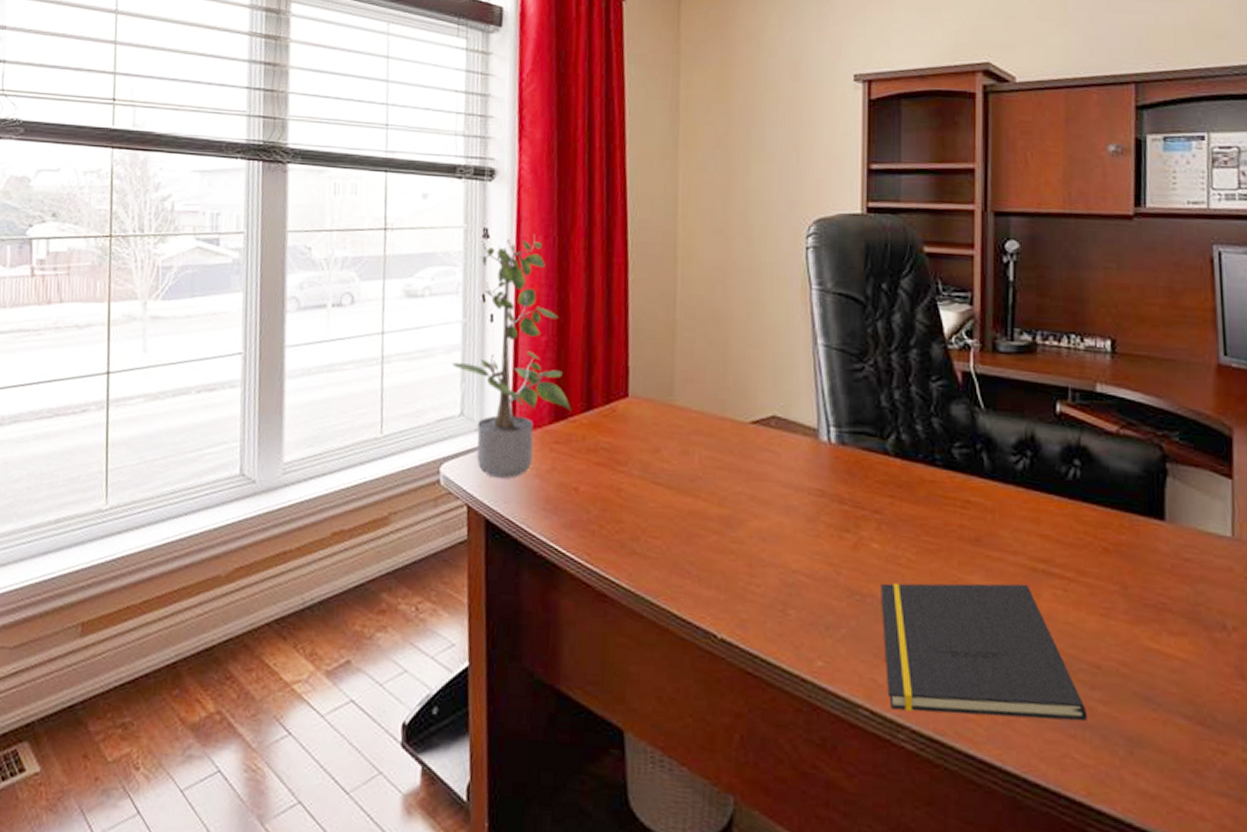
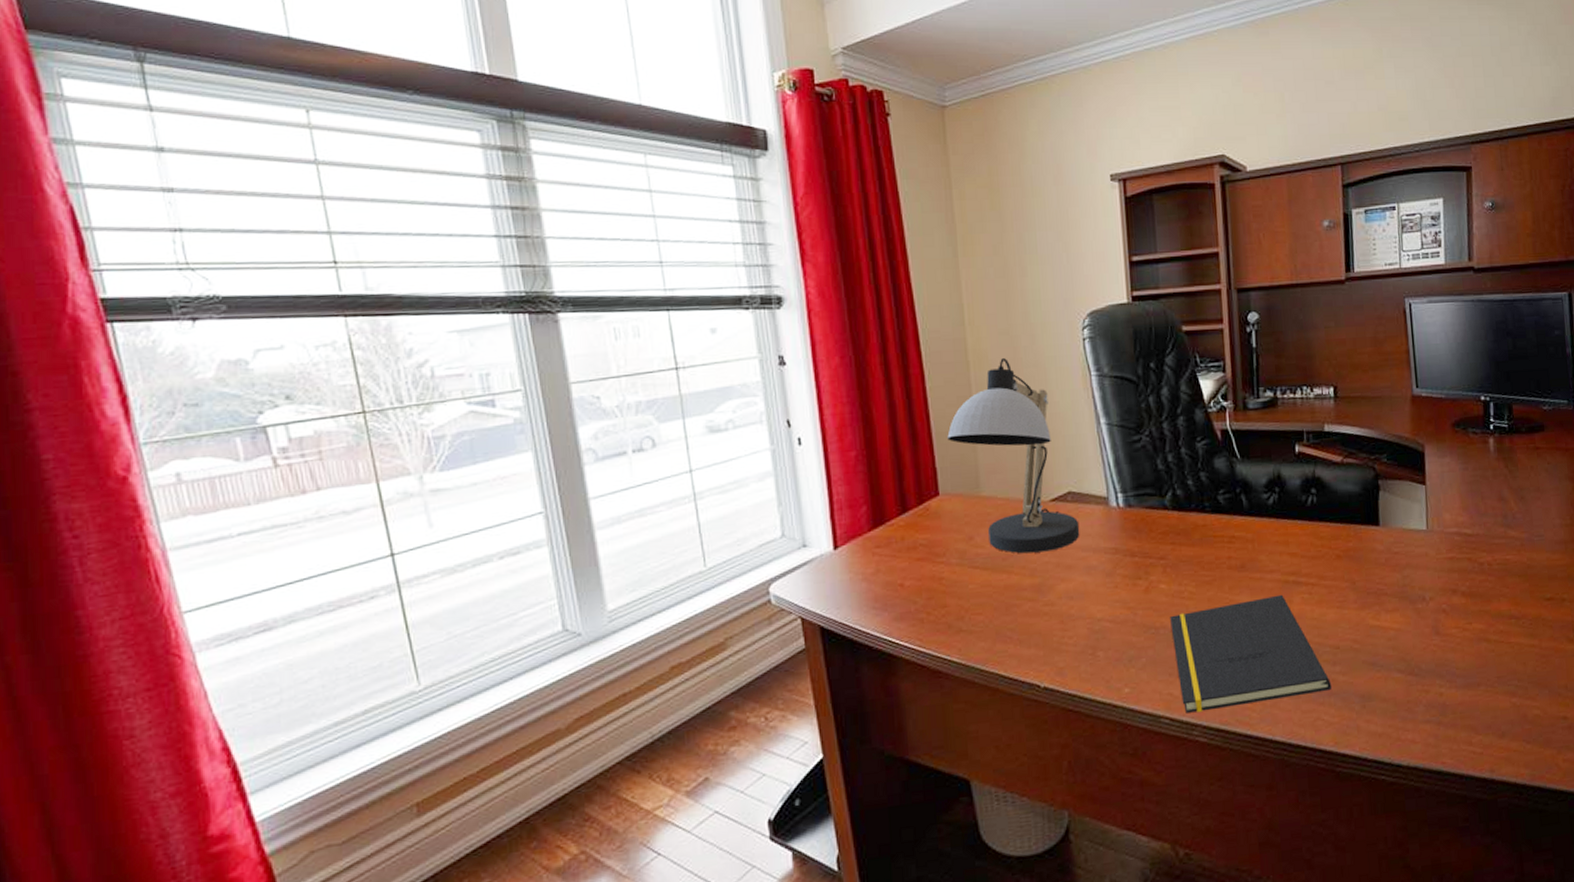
potted plant: present [452,234,573,479] -> none [766,355,889,588]
desk lamp: none [644,258,782,481] -> present [947,358,1080,554]

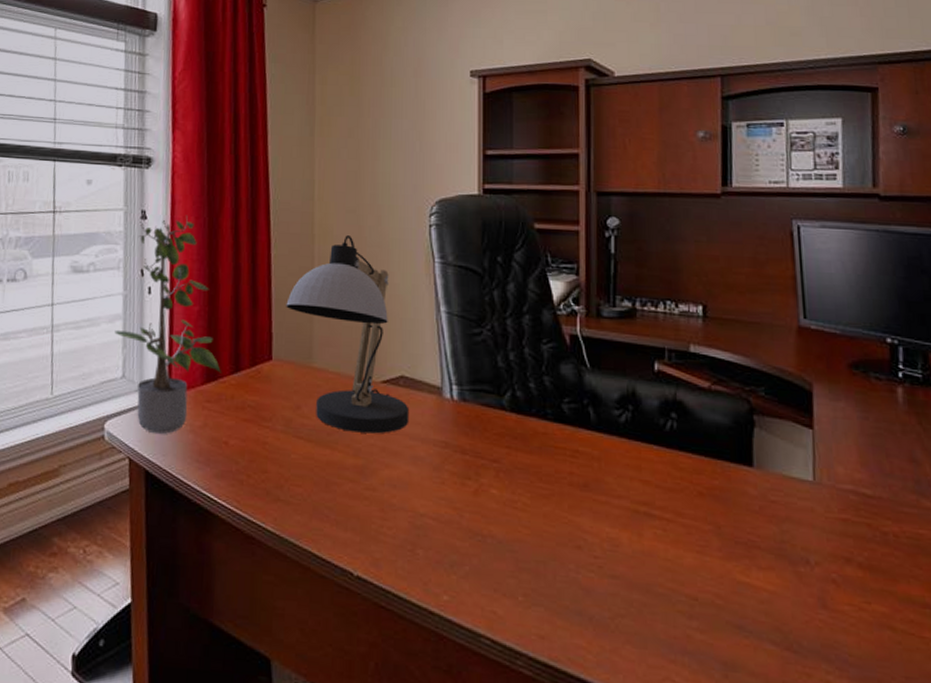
potted plant: none [766,355,889,588] -> present [115,215,222,434]
notepad: present [1170,594,1331,713] -> none [500,524,686,648]

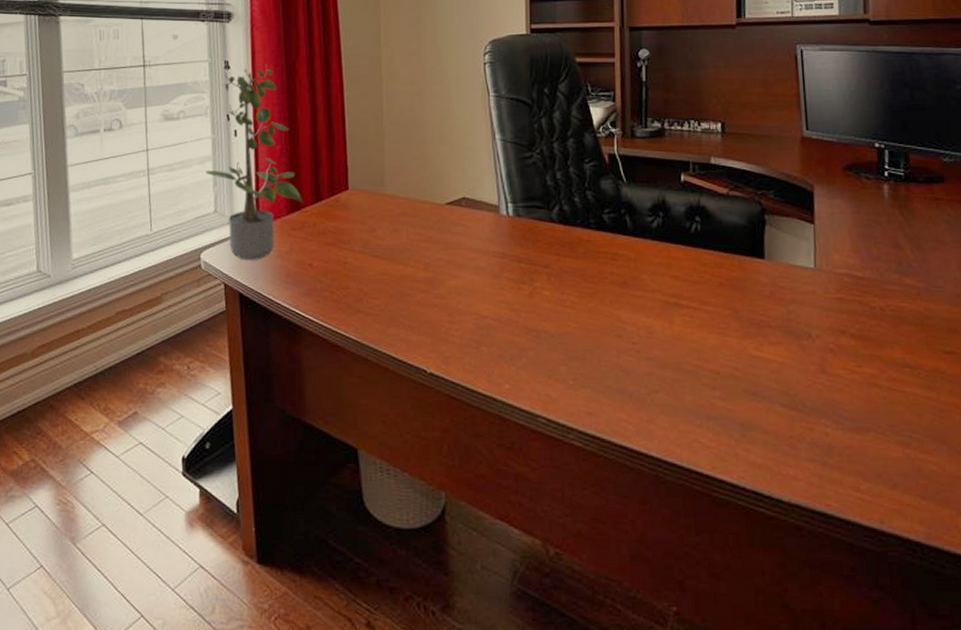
desk lamp: present [286,235,410,434] -> none [359,76,471,249]

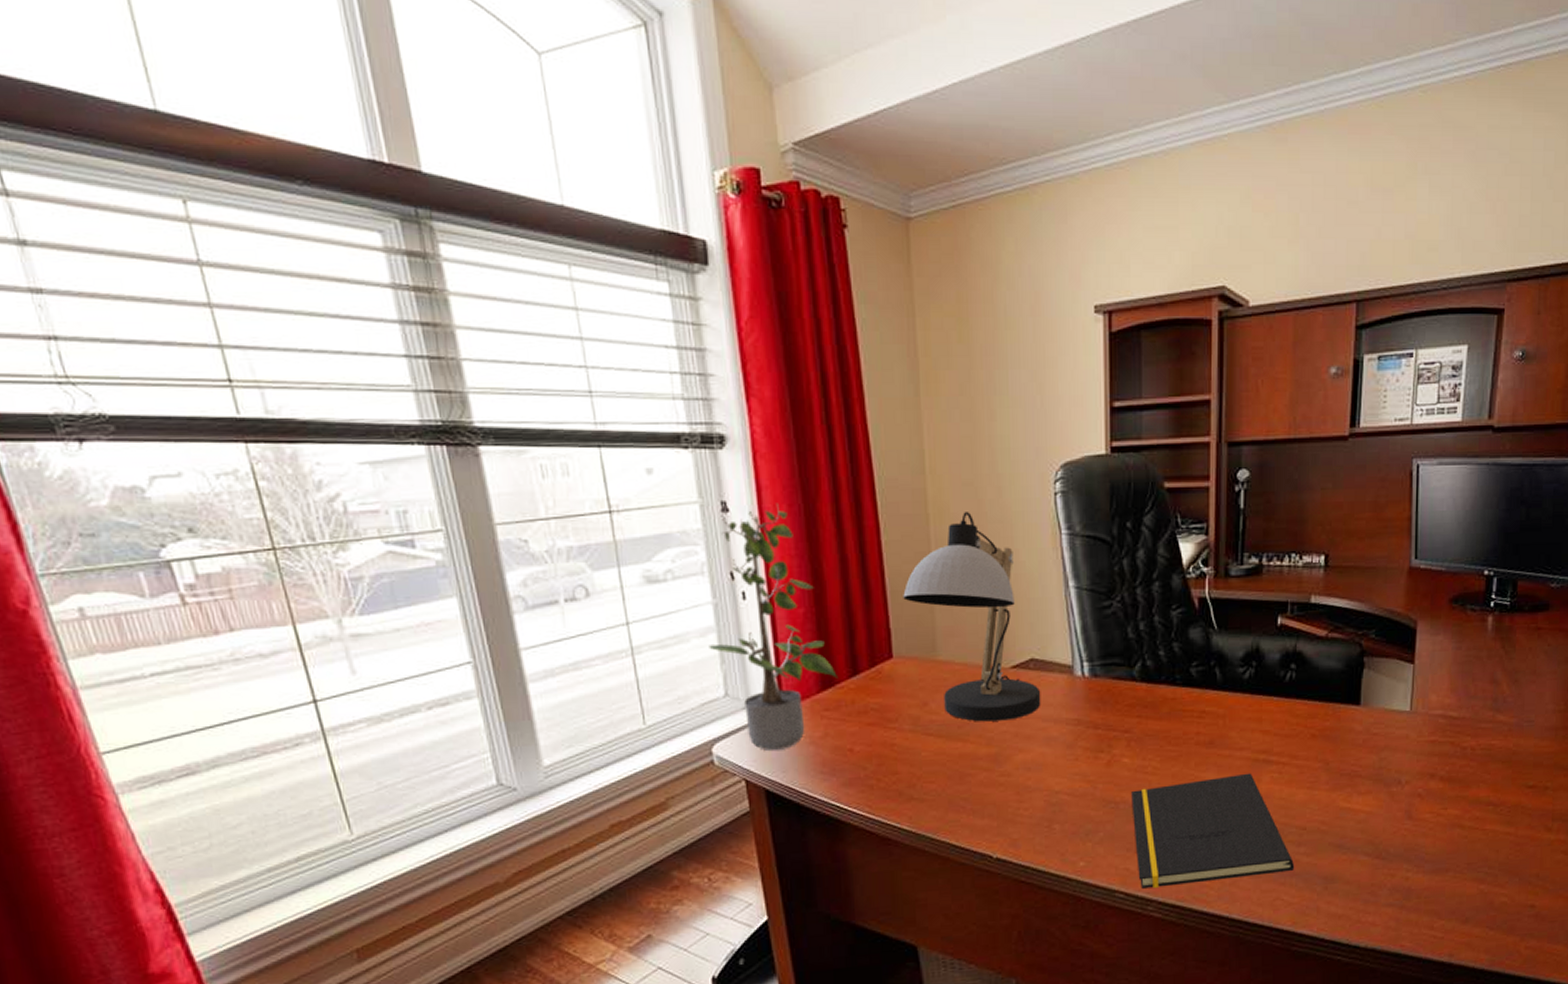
desk lamp: none [359,76,471,249] -> present [903,512,1041,722]
notepad: none [552,314,710,417] -> present [1131,773,1294,889]

